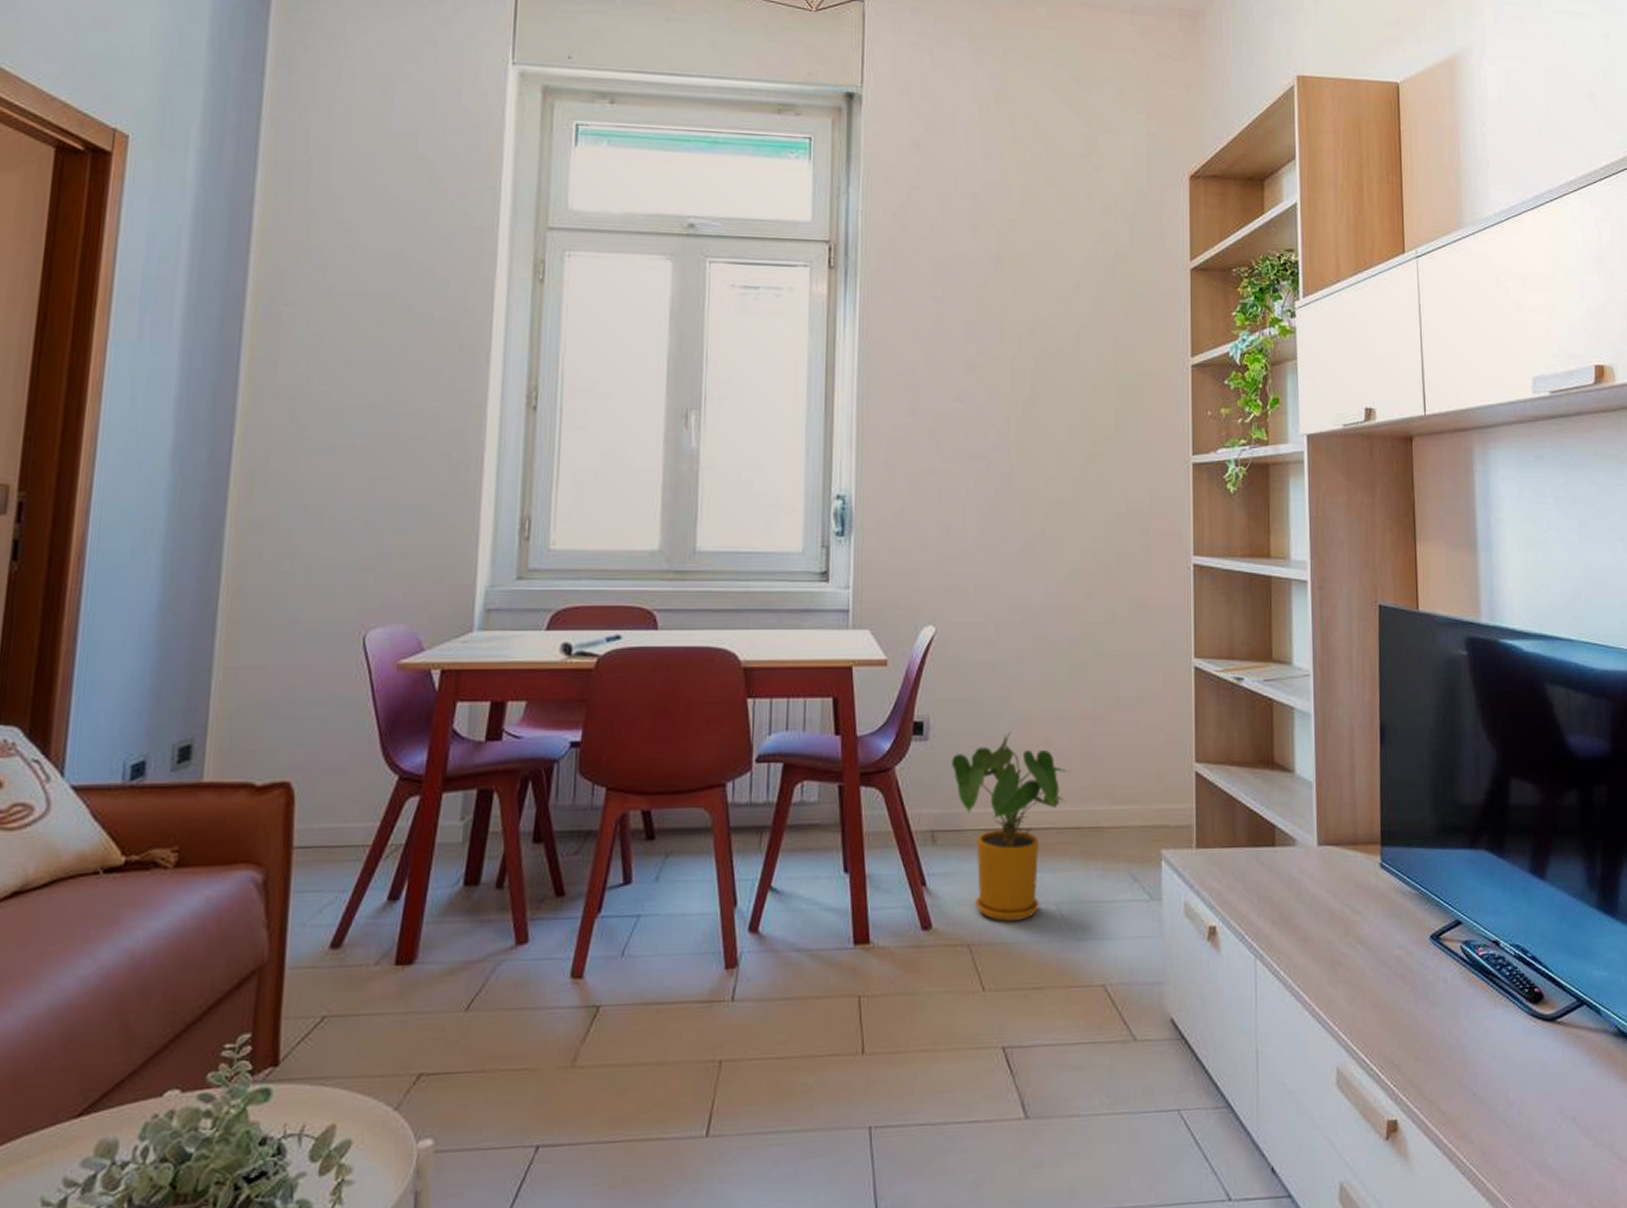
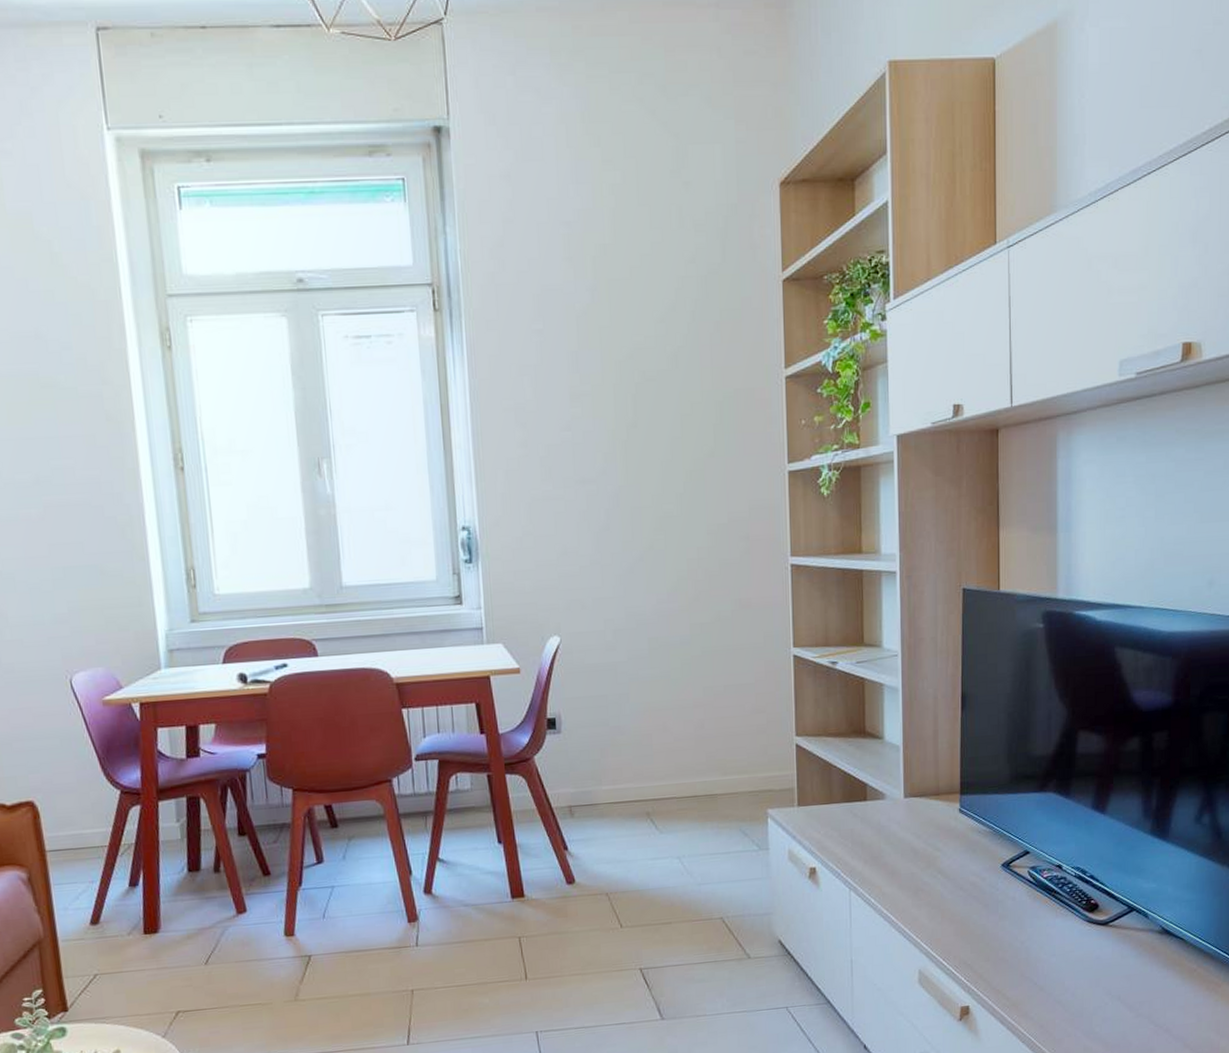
house plant: present [952,732,1070,921] -> none [583,722,686,874]

